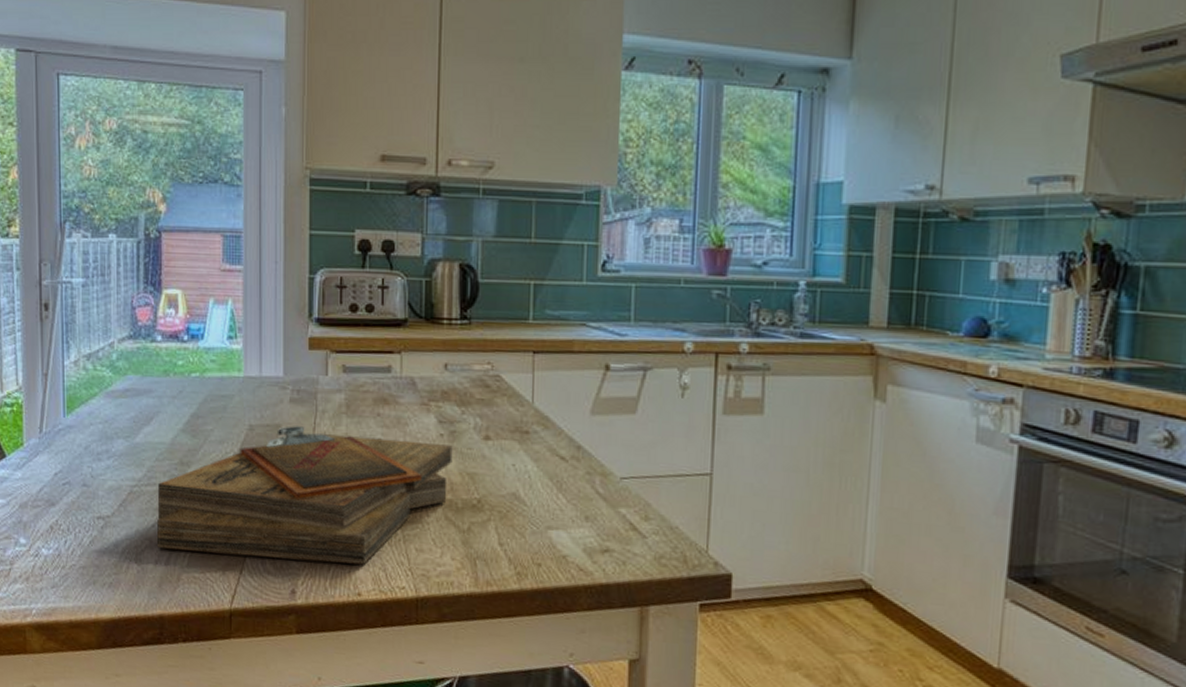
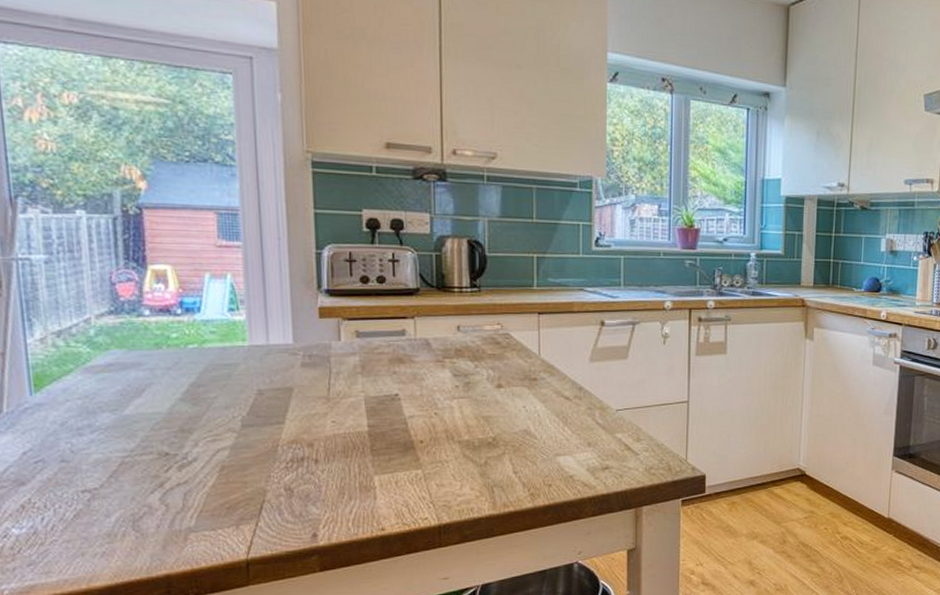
clipboard: present [157,426,453,565] -> none [155,388,468,513]

